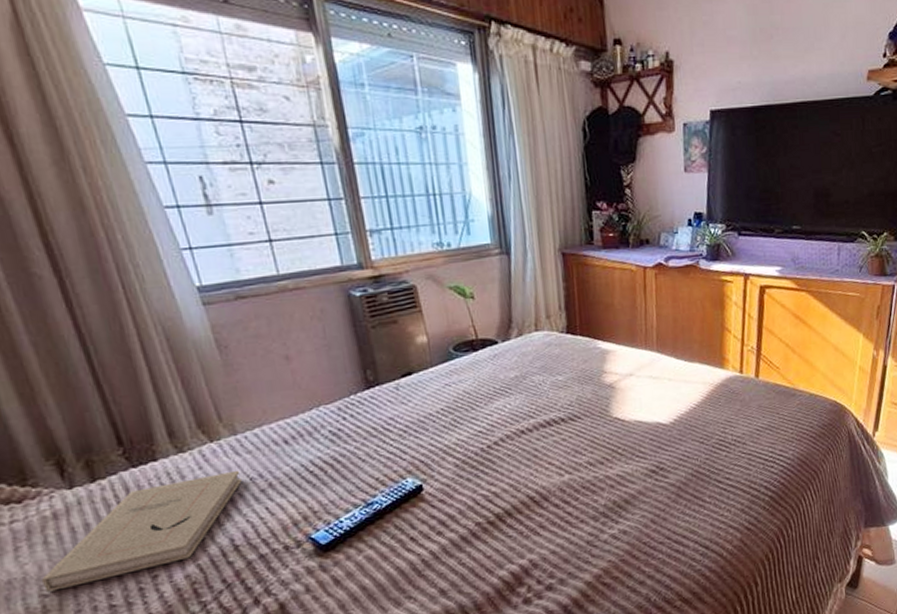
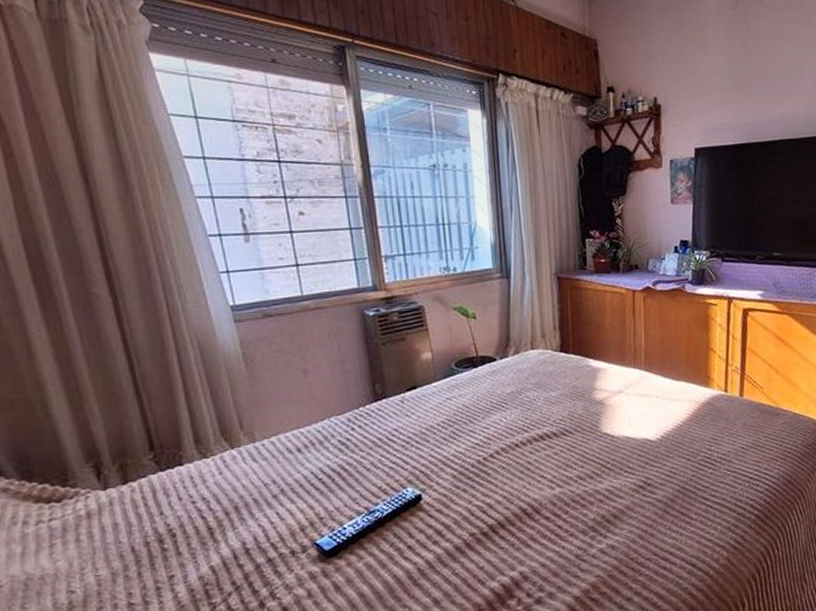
book: present [40,470,242,592] -> none [70,476,257,588]

